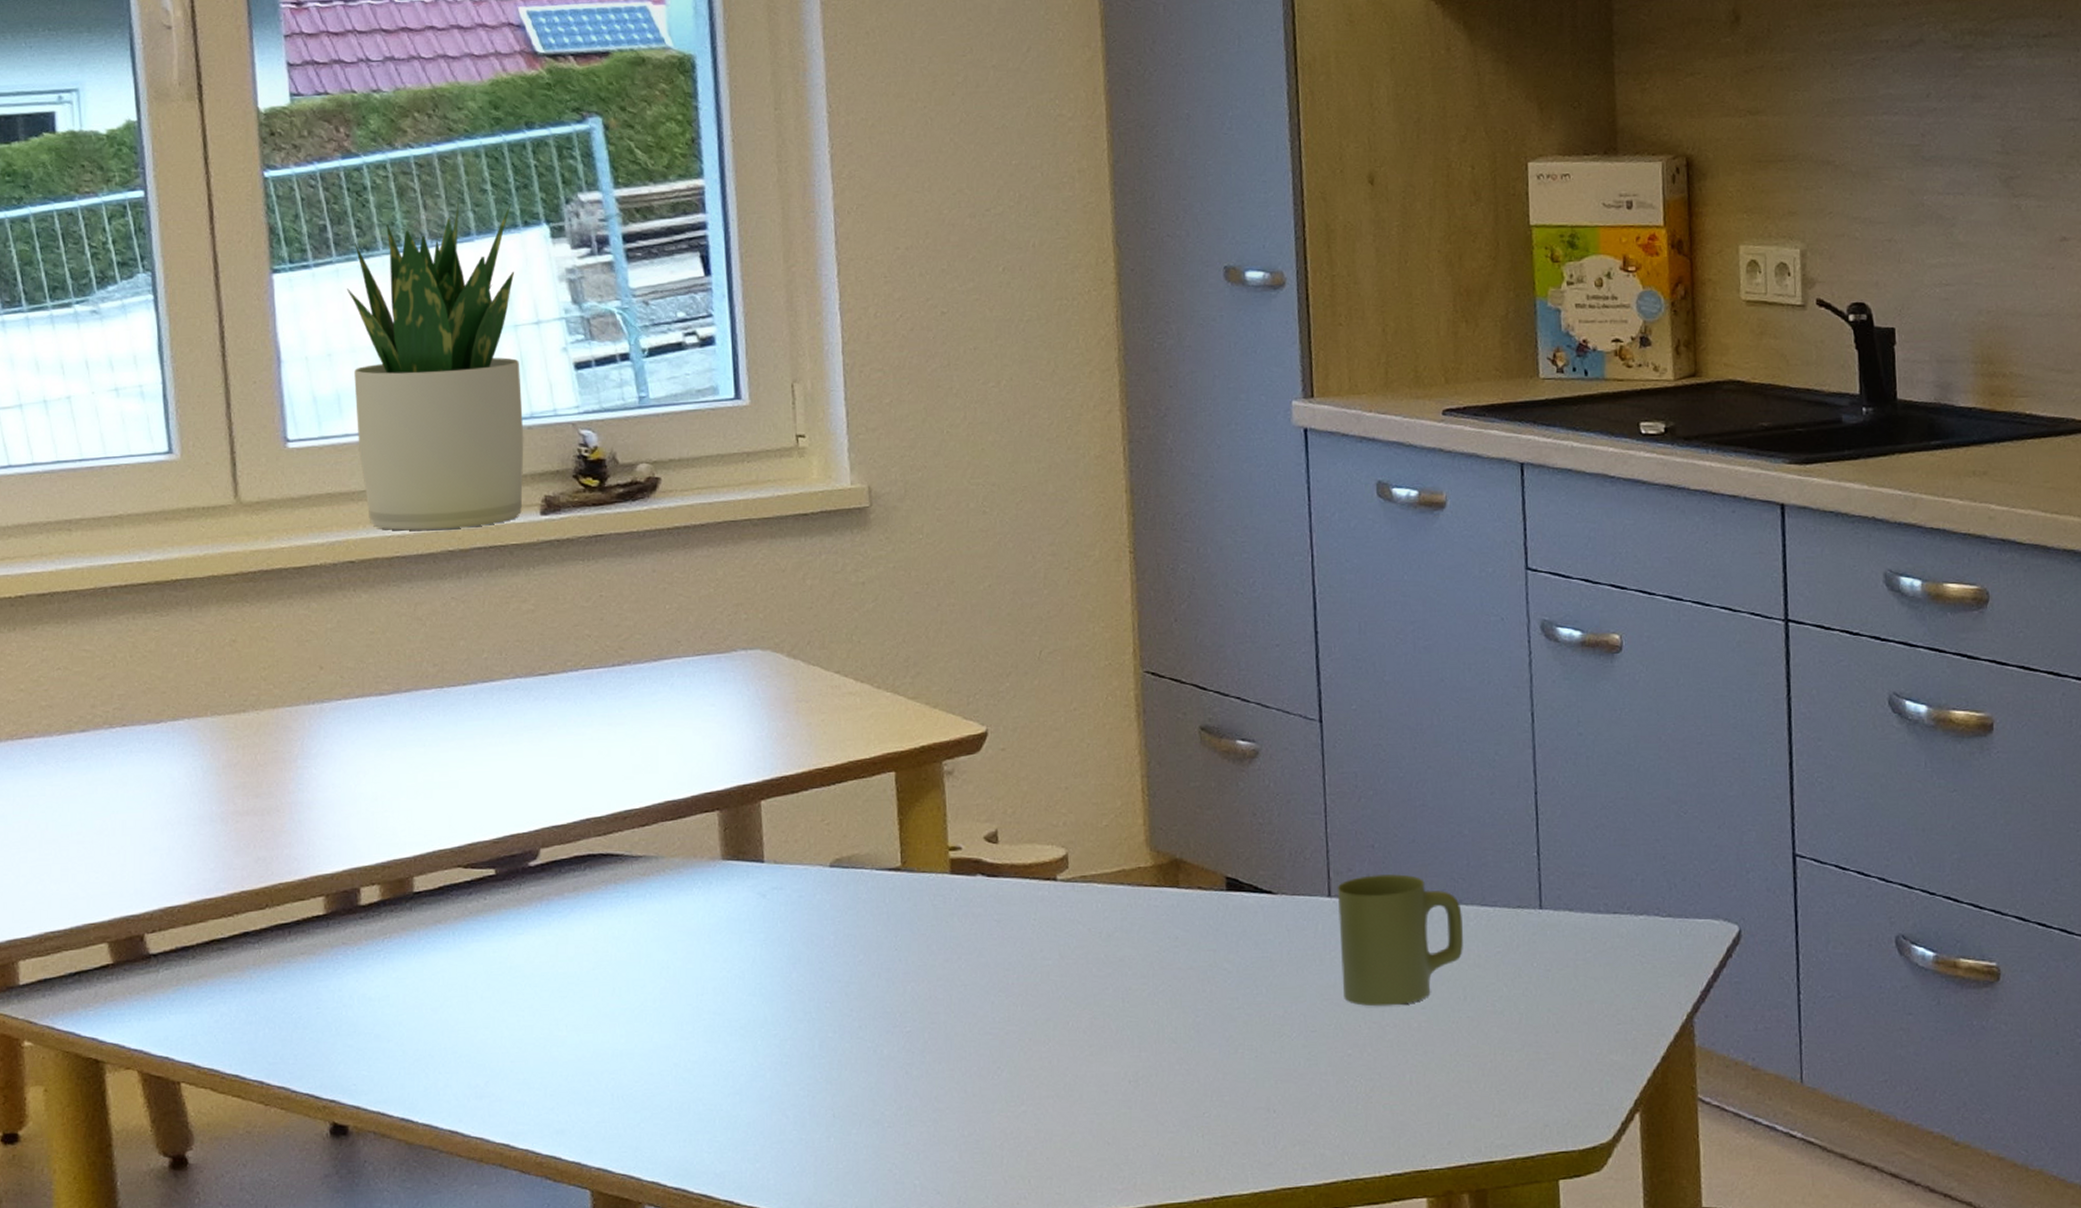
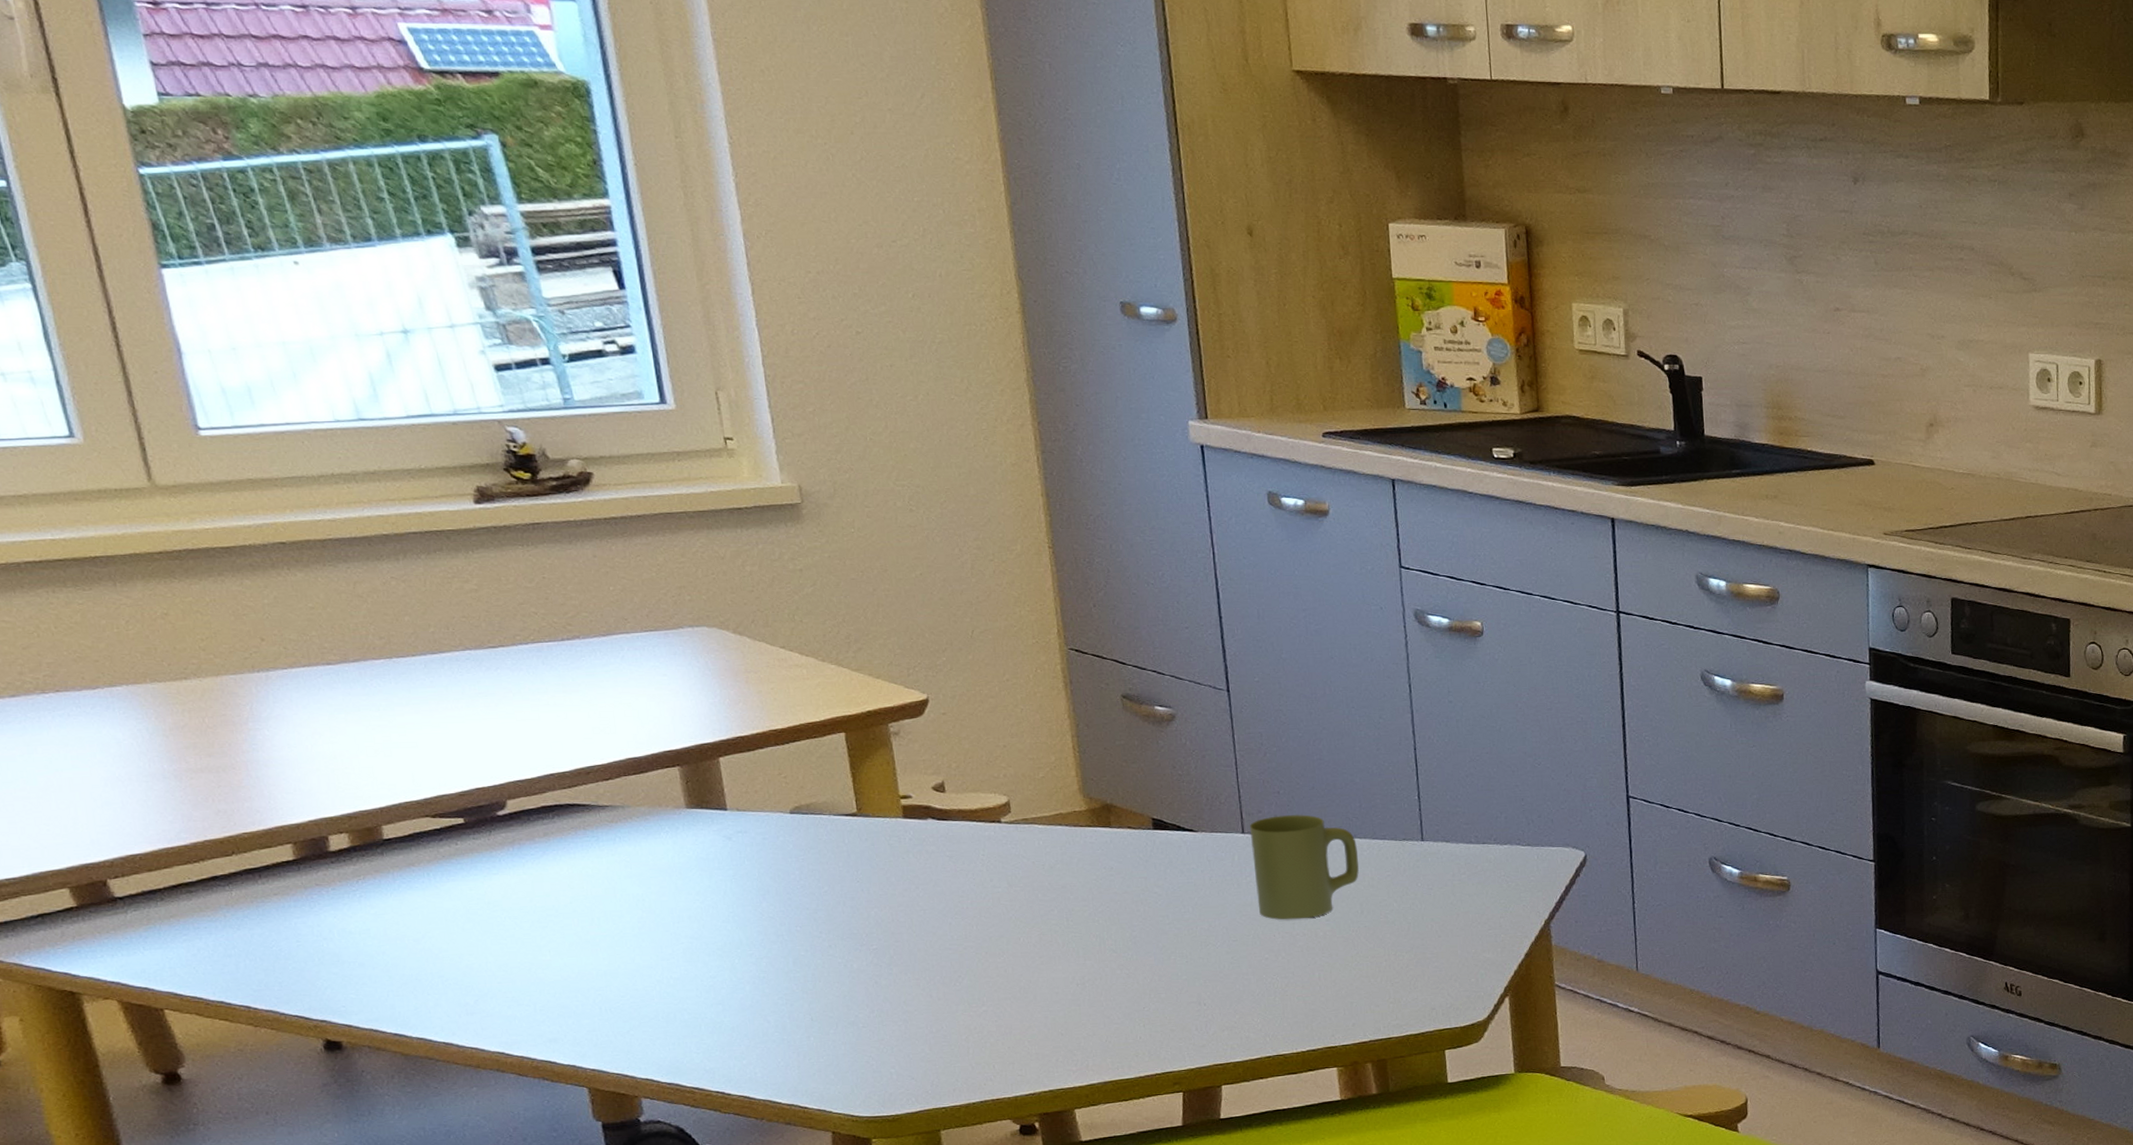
planter: present [346,201,524,531] -> none [244,208,455,515]

